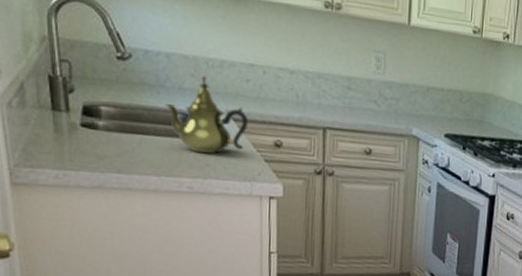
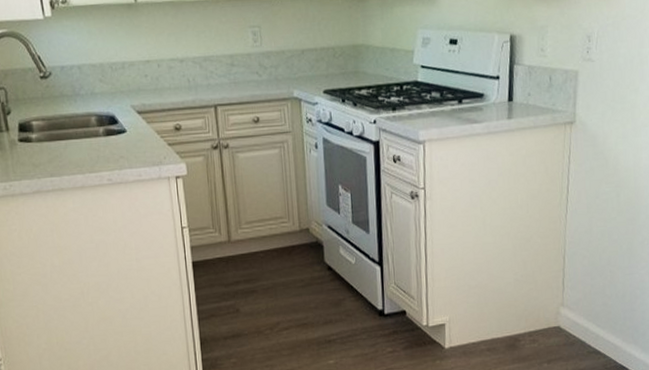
teapot: present [164,76,249,154] -> none [81,79,151,147]

